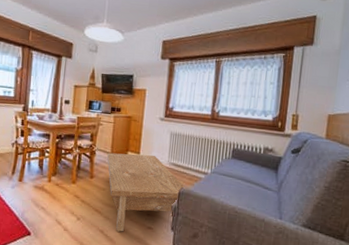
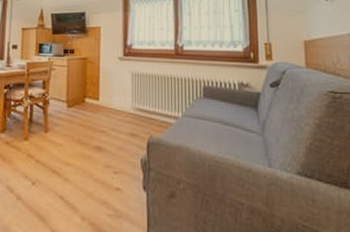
coffee table: present [107,152,186,232] -> none [63,100,155,196]

